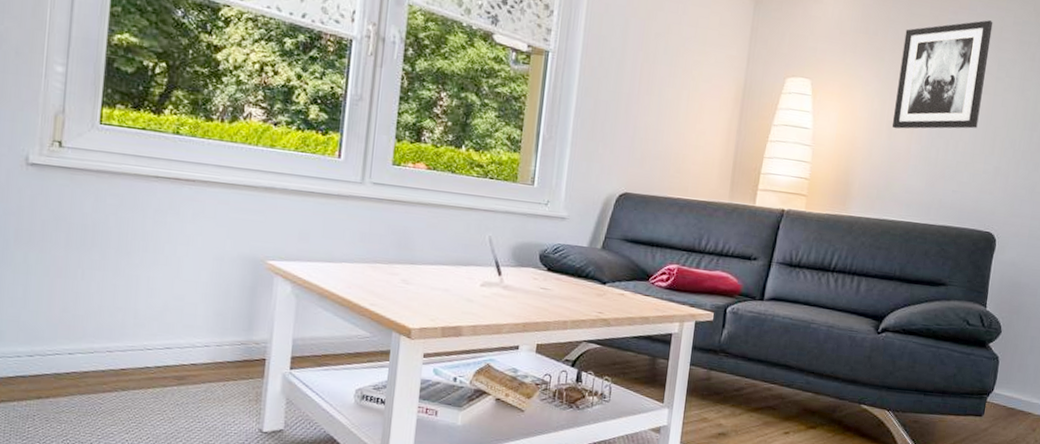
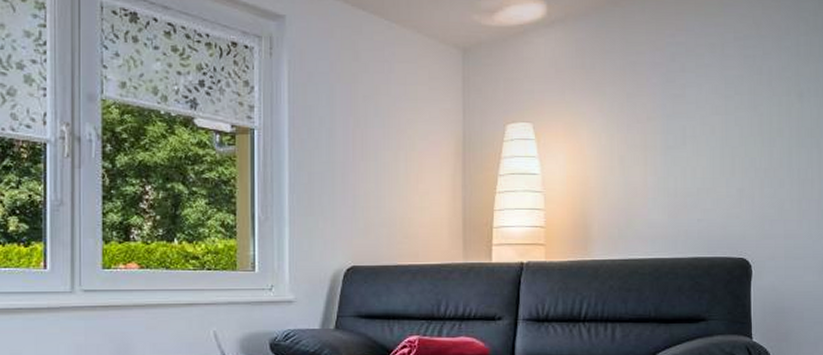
wall art: present [892,20,993,129] -> none [623,39,714,163]

